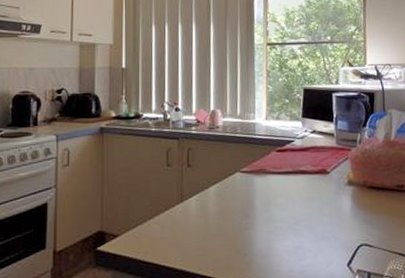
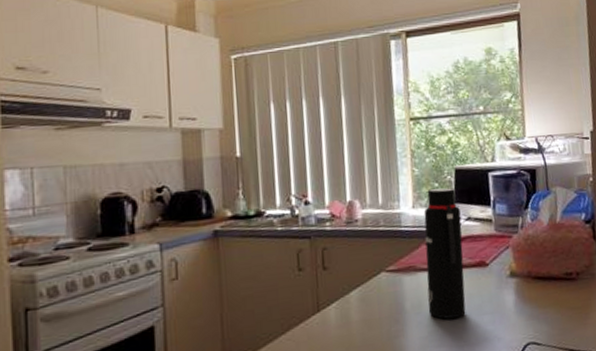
water bottle: none [275,104,308,217] -> present [424,188,466,320]

